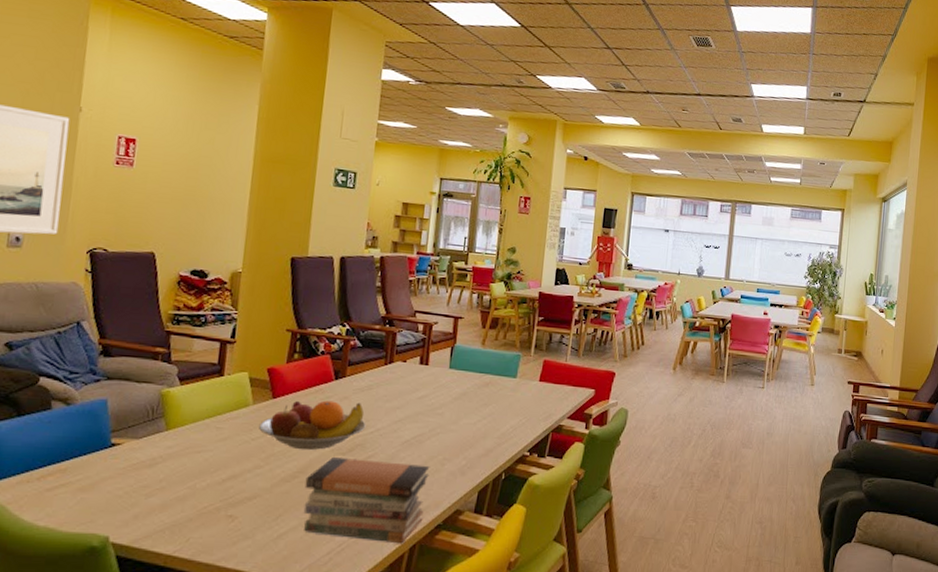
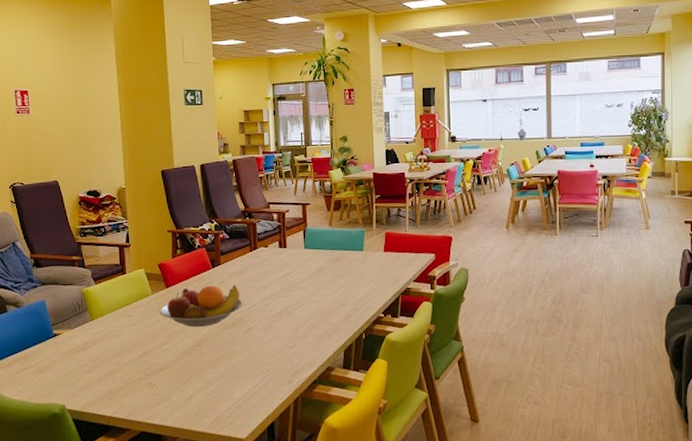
book stack: present [303,457,430,544] -> none [202,331,301,398]

